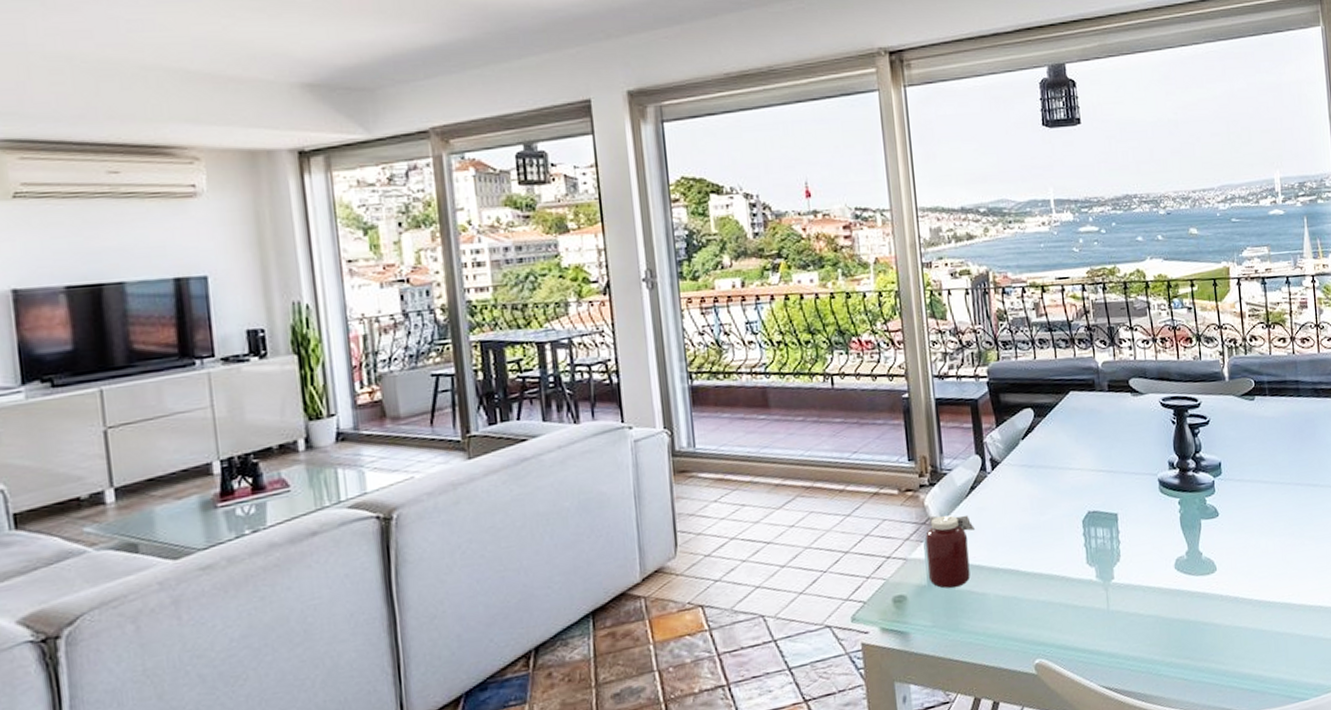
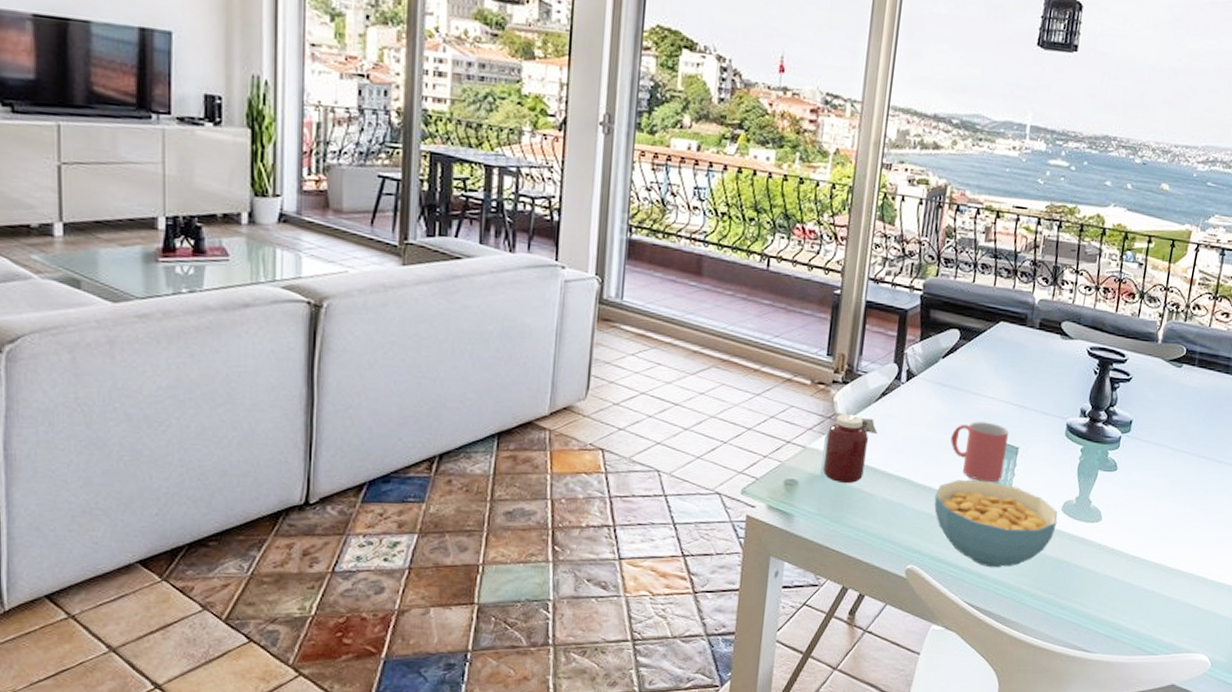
cereal bowl: none [1046,553,1174,645] -> present [934,480,1058,568]
mug: none [1048,494,1108,557] -> present [950,421,1009,482]

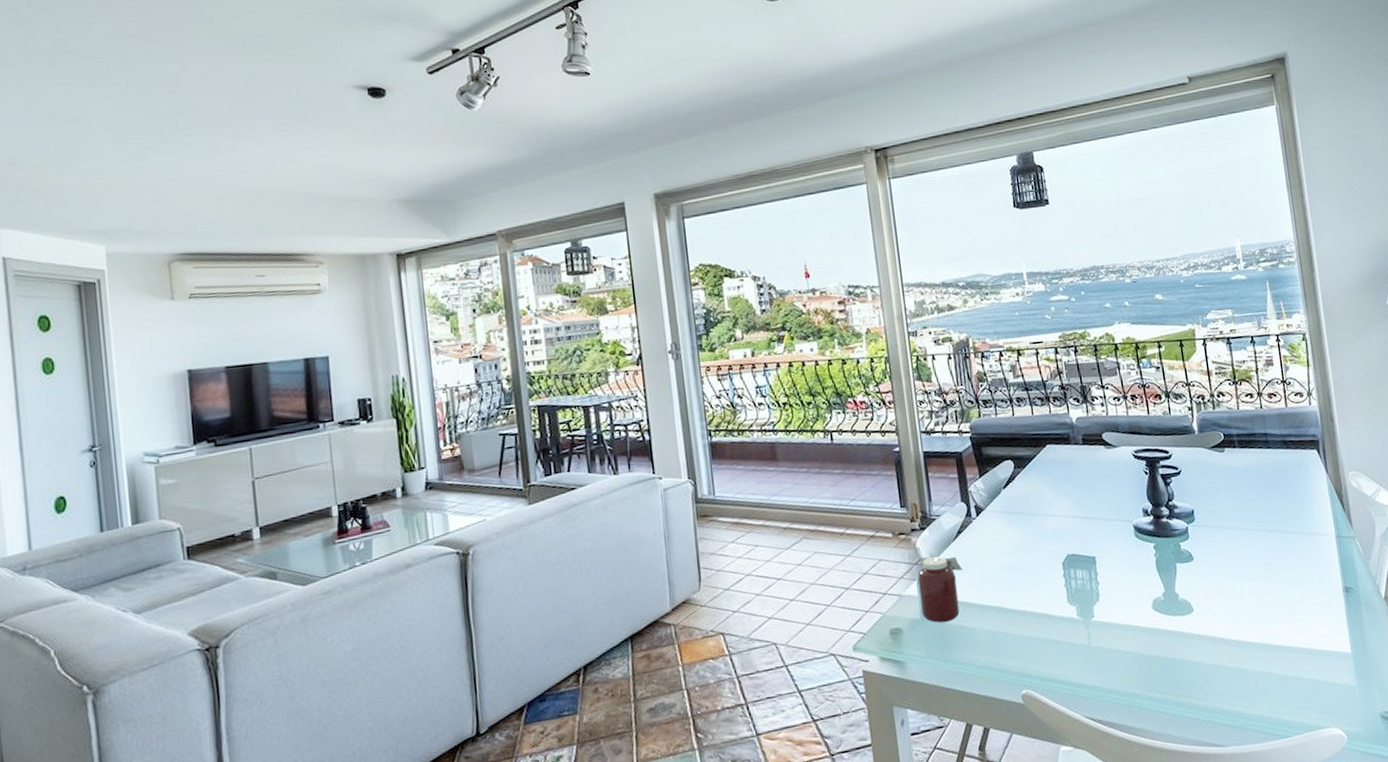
cereal bowl: present [934,480,1058,568] -> none [1030,593,1152,679]
mug: present [950,421,1009,482] -> none [1030,538,1087,596]

